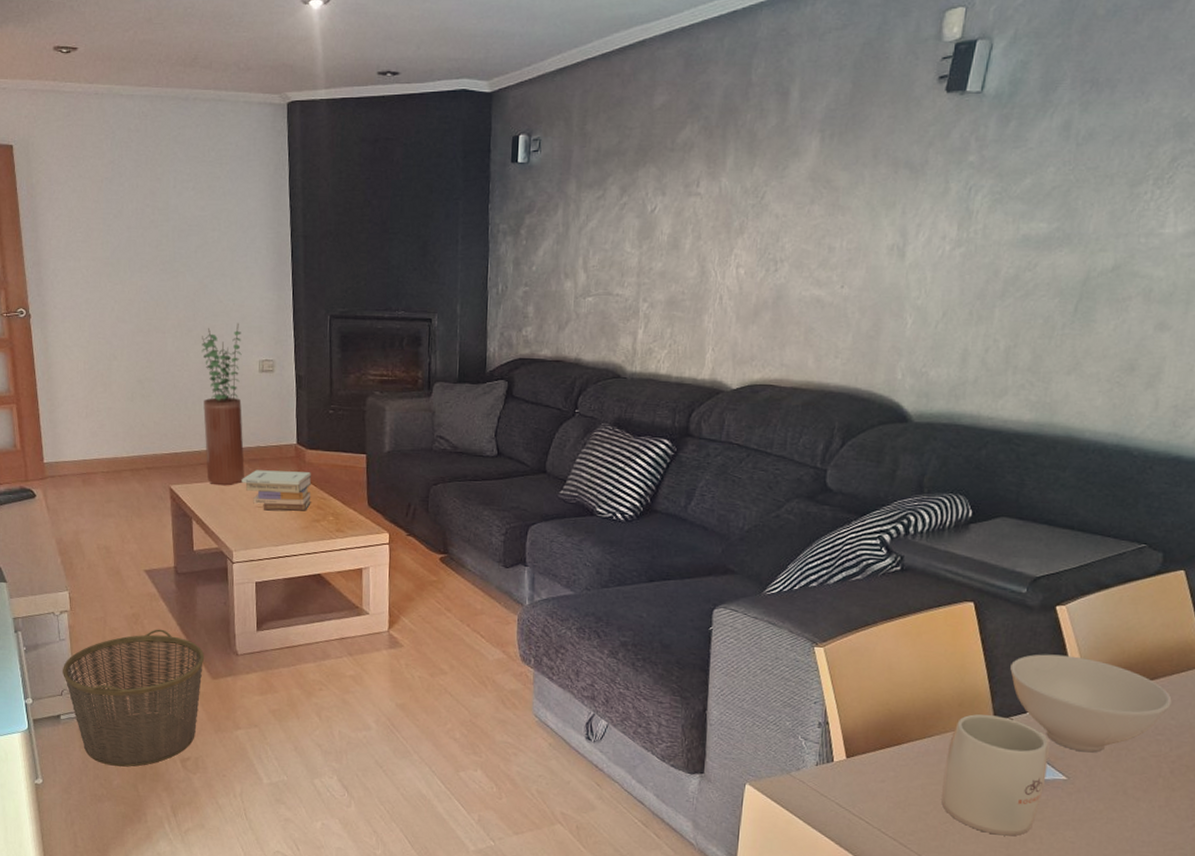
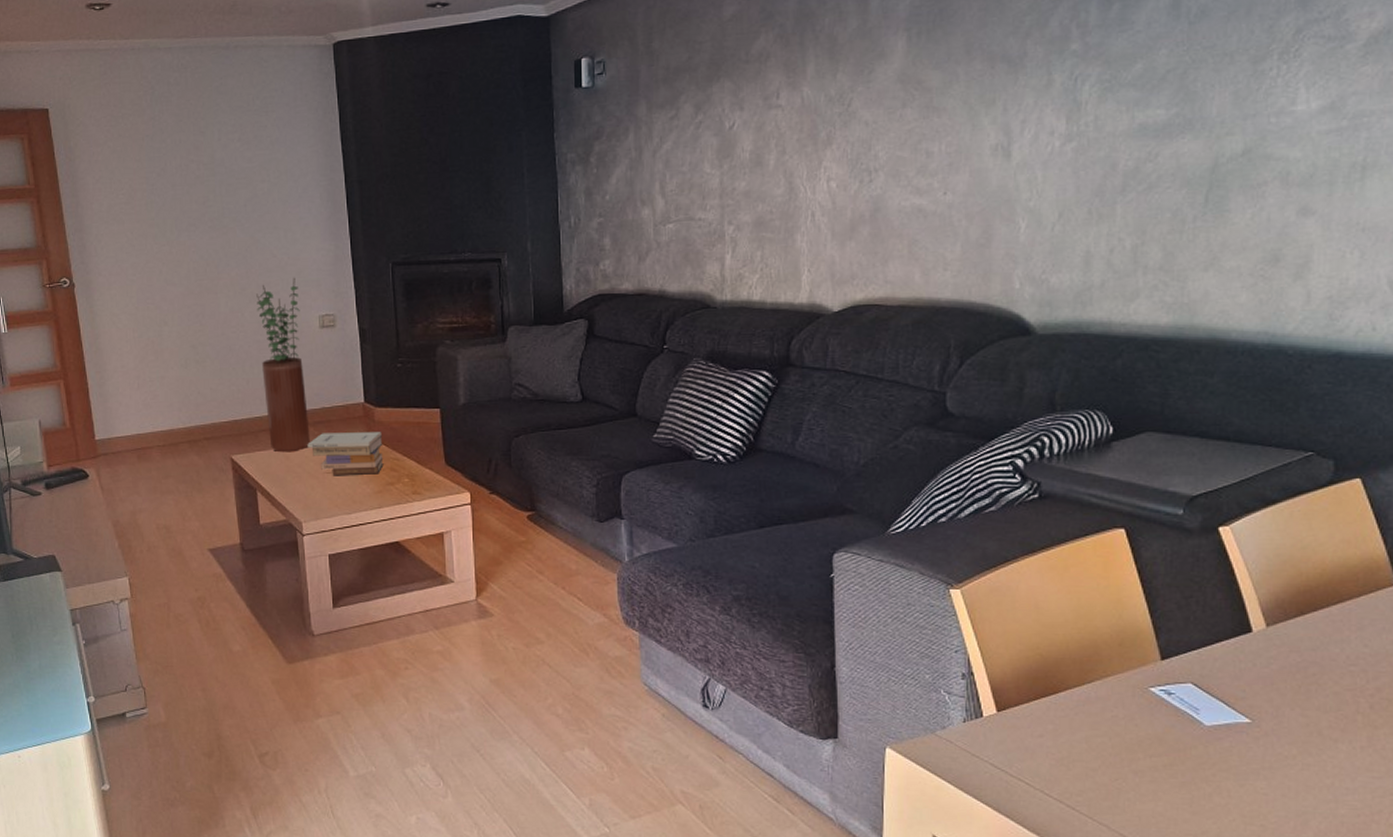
basket: present [63,629,205,767] -> none [126,612,278,766]
mug: present [941,714,1049,836] -> none [1110,653,1227,791]
bowl: present [1010,654,1172,753] -> none [1174,582,1362,690]

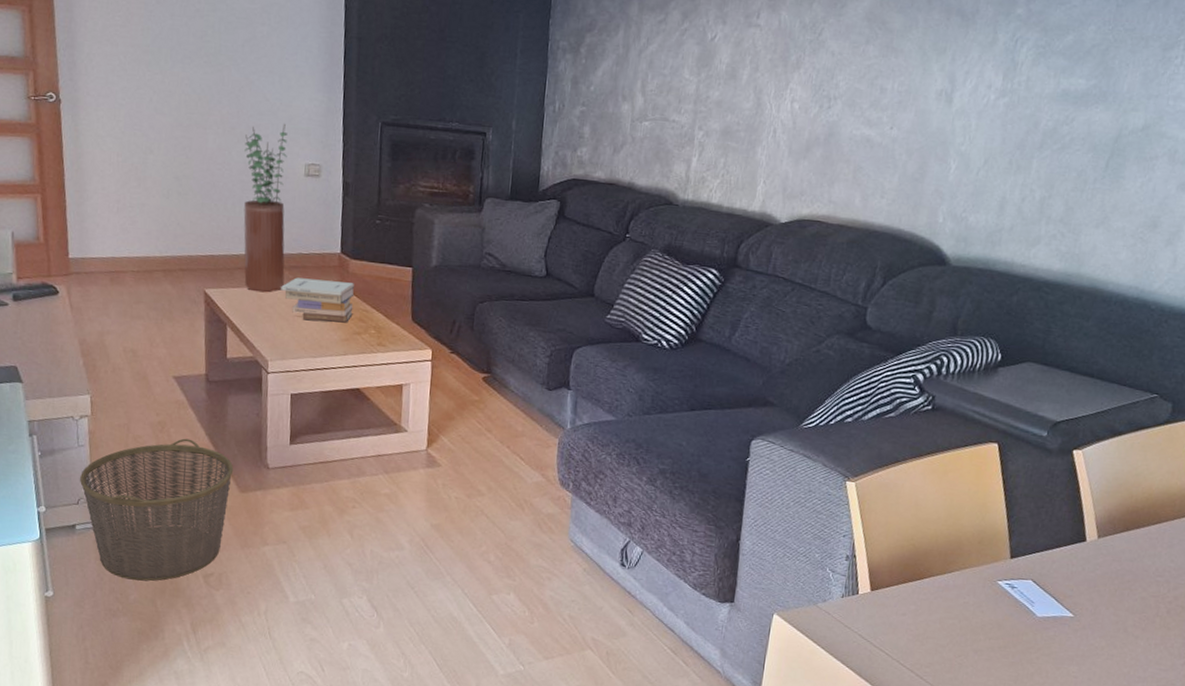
basket: none [126,612,278,766] -> present [80,438,234,581]

